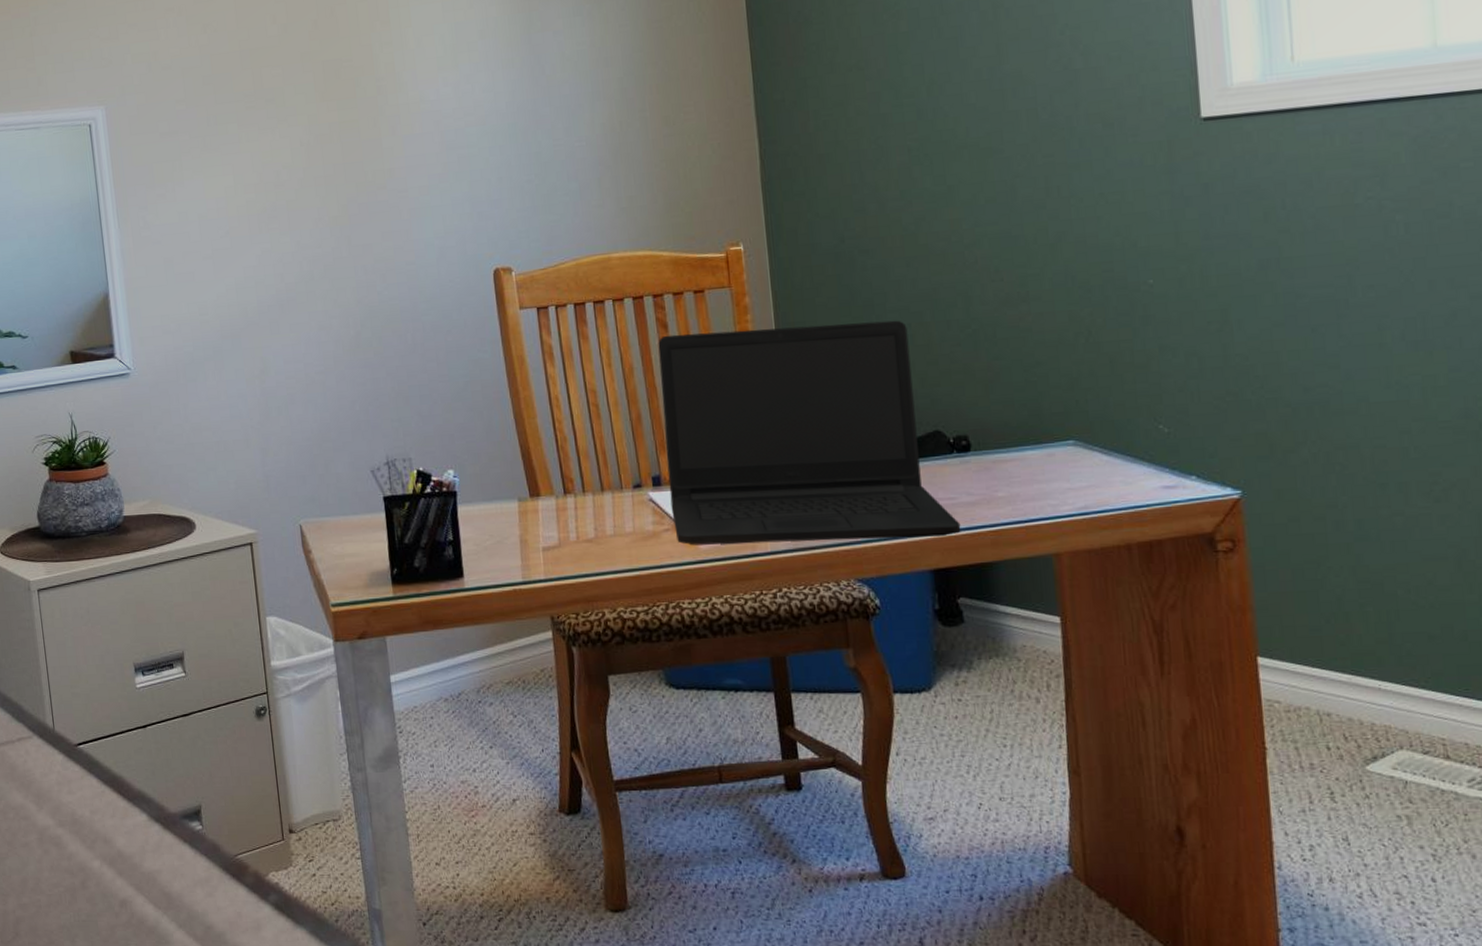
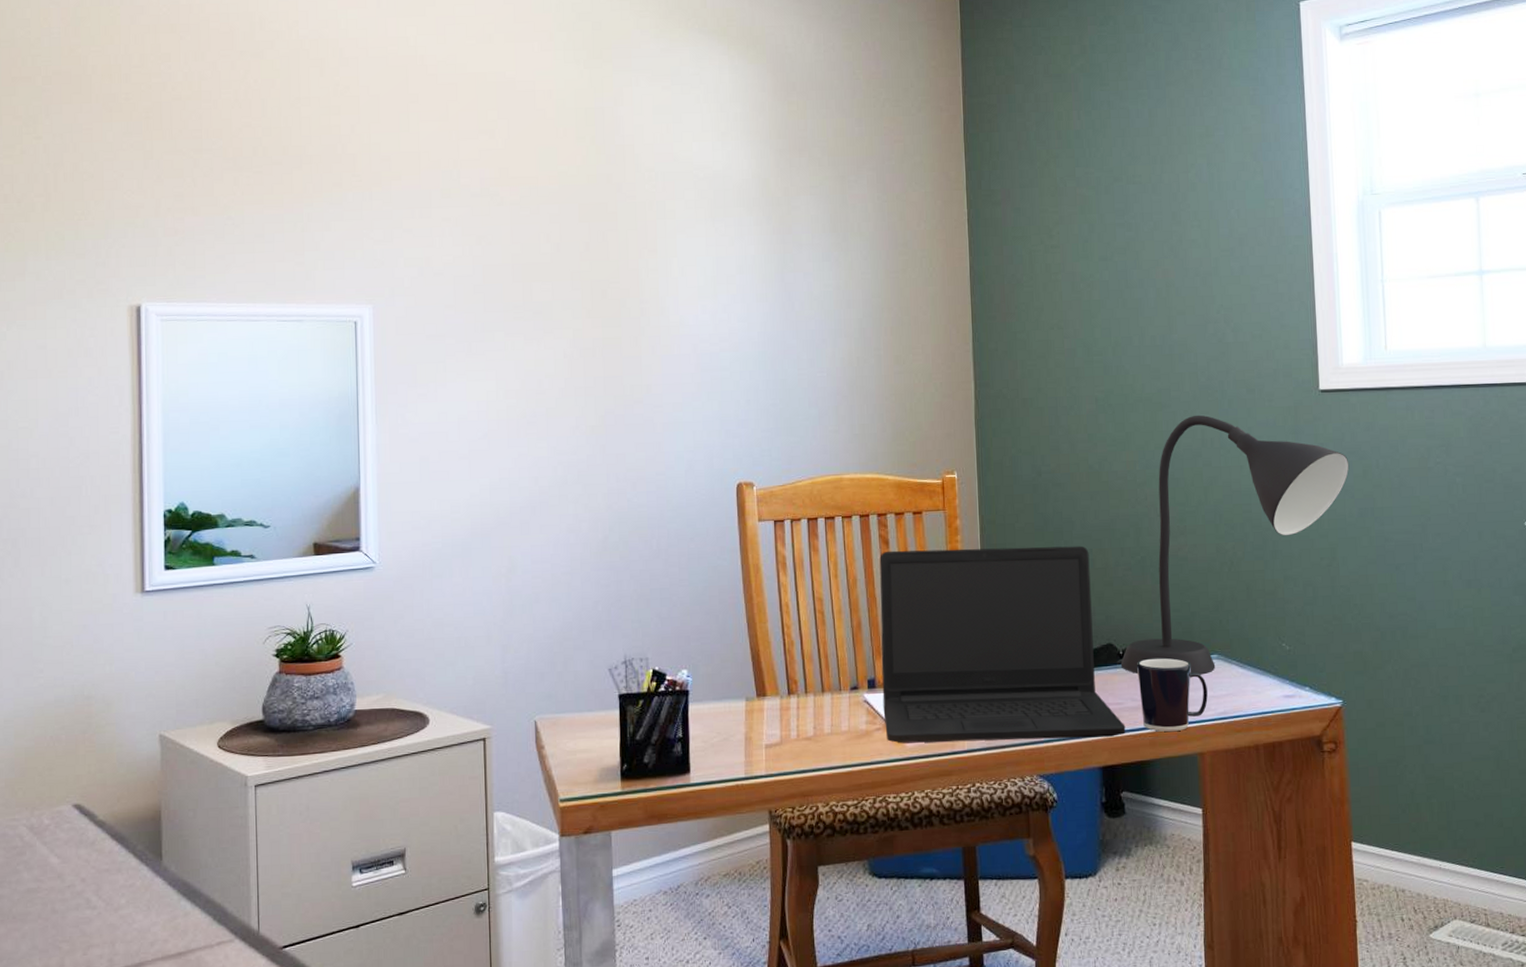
desk lamp: none [947,158,1245,464] -> present [1117,415,1350,675]
mug: none [972,445,1064,530] -> present [1137,657,1208,732]

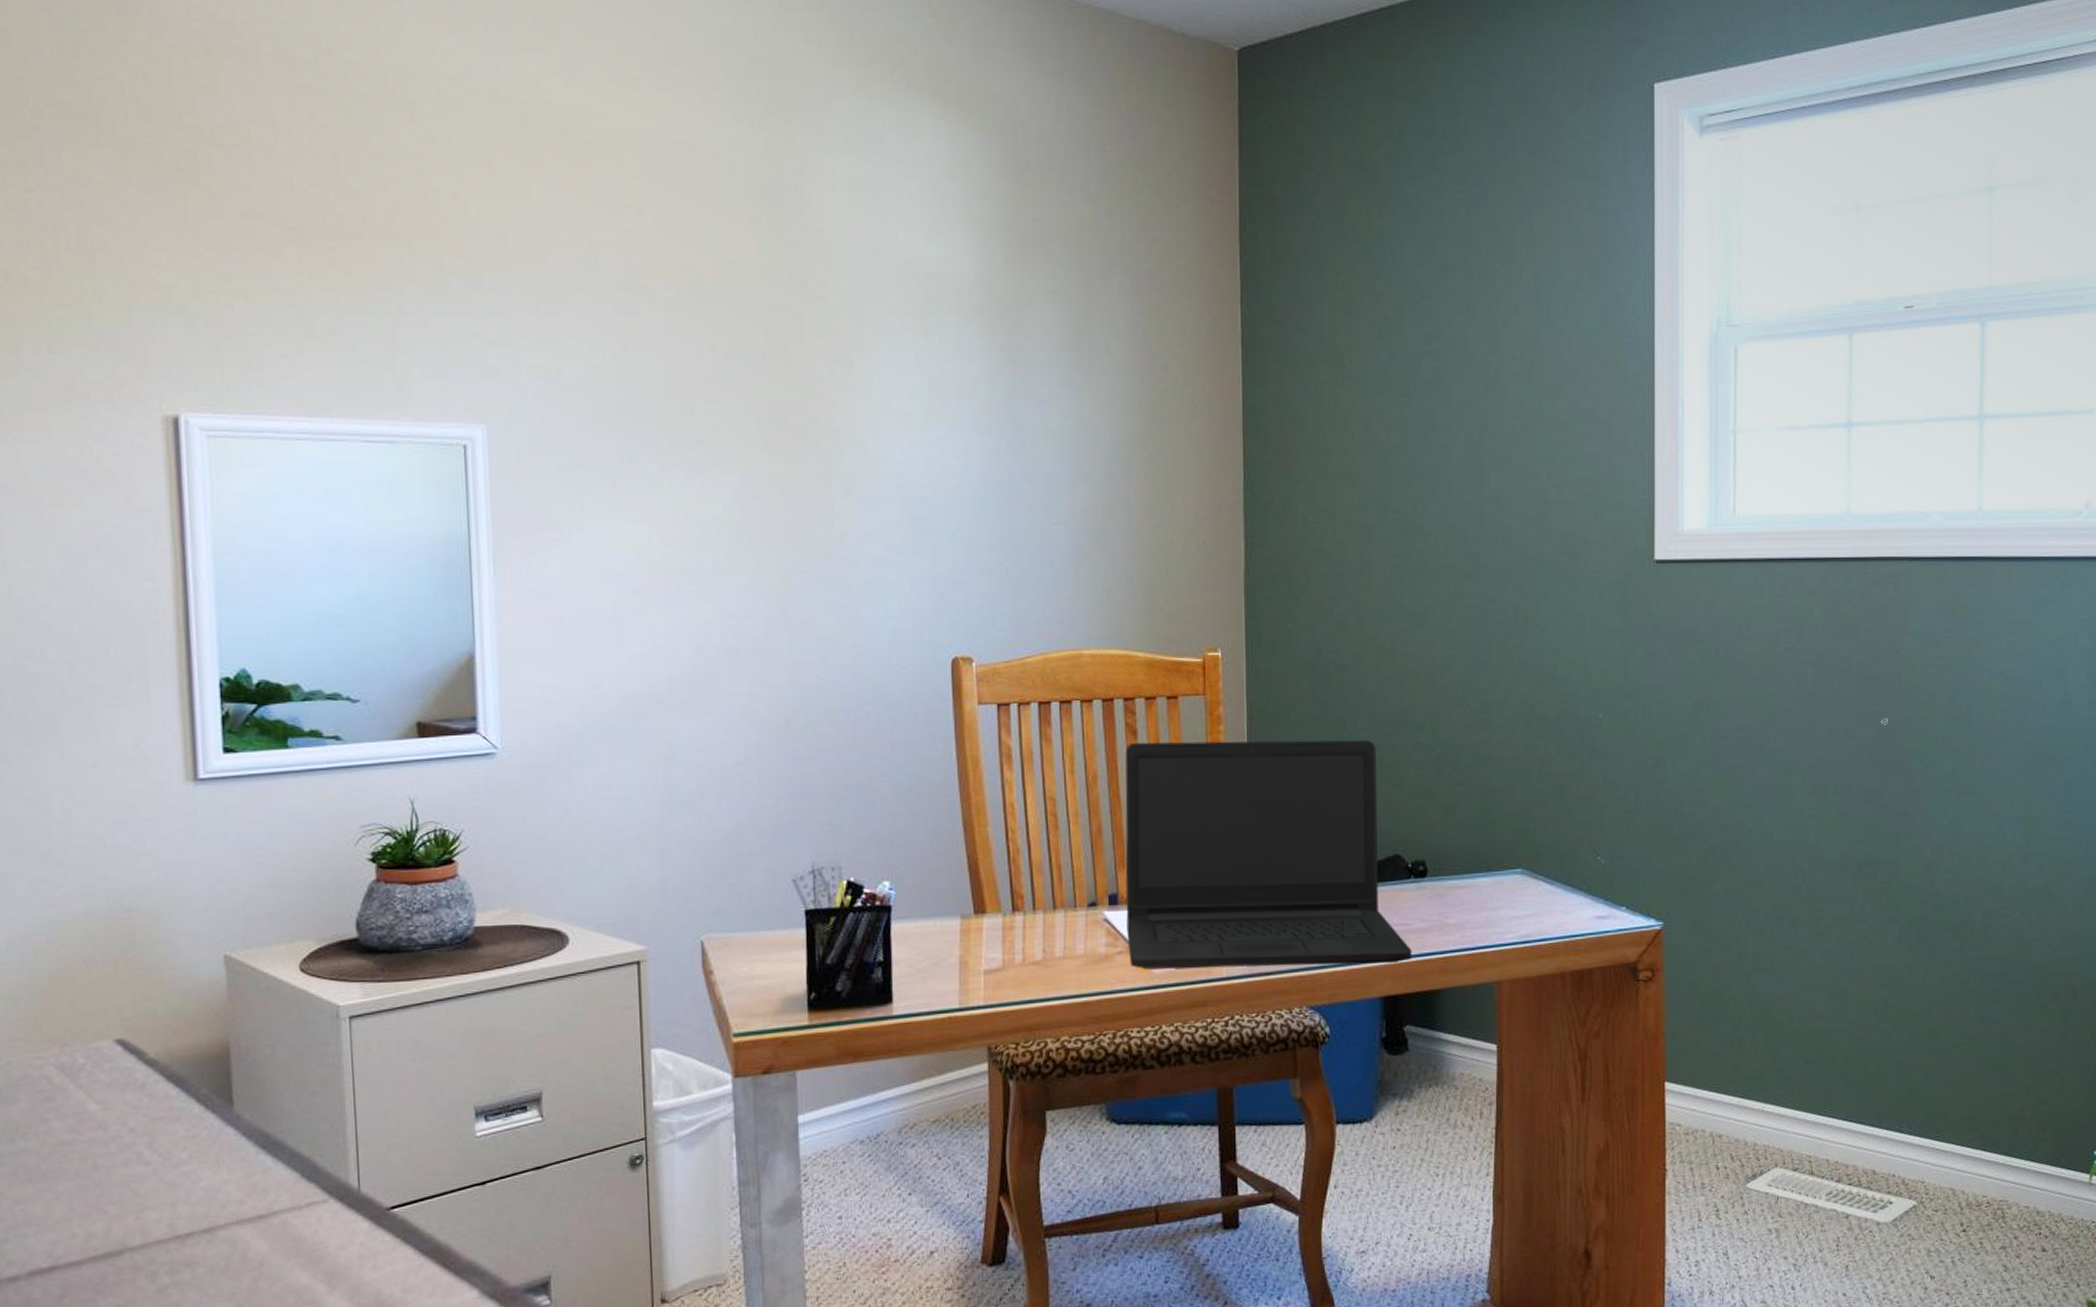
desk lamp: present [1117,415,1350,675] -> none [1404,586,1685,892]
mug: present [1137,657,1208,732] -> none [1428,871,1509,958]

